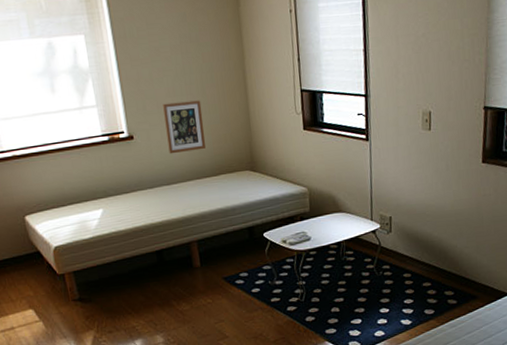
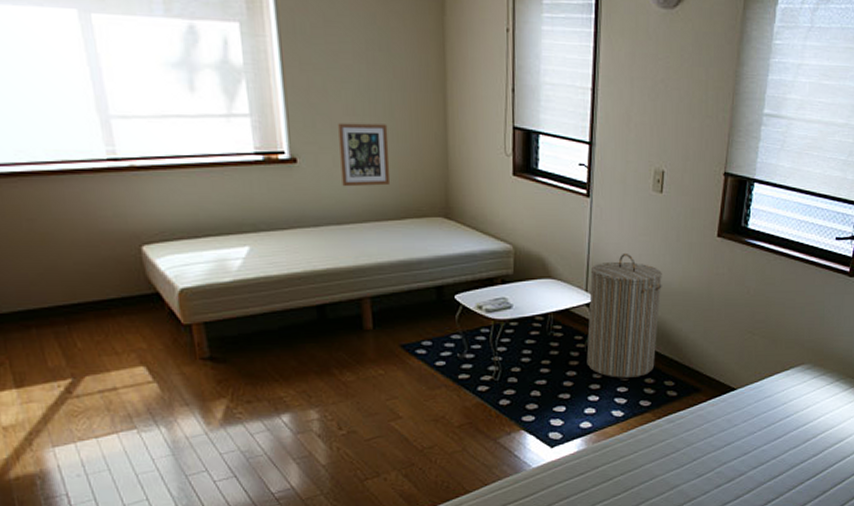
laundry hamper: none [374,184,437,292] -> present [586,252,662,378]

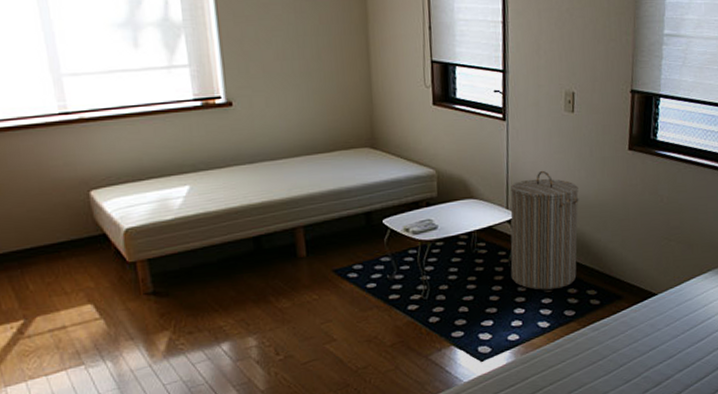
picture frame: present [338,123,391,187] -> none [270,66,319,125]

